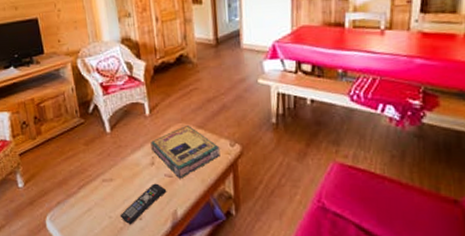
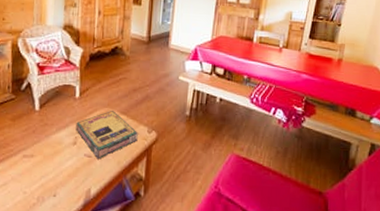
remote control: present [120,183,167,225] -> none [34,162,84,202]

